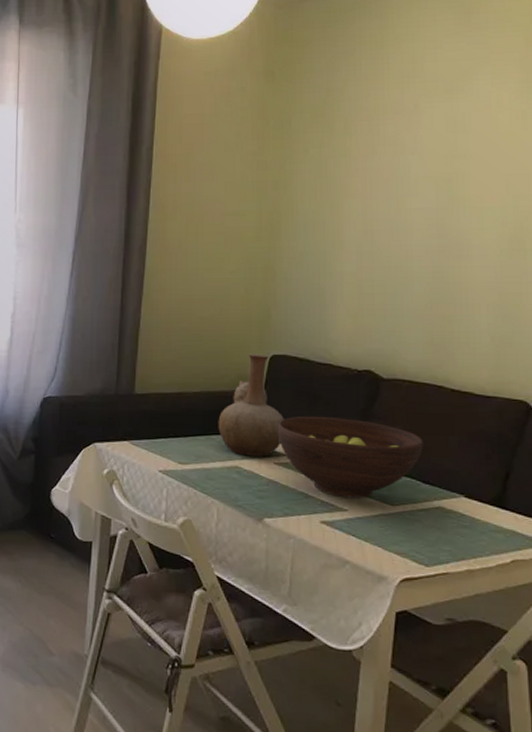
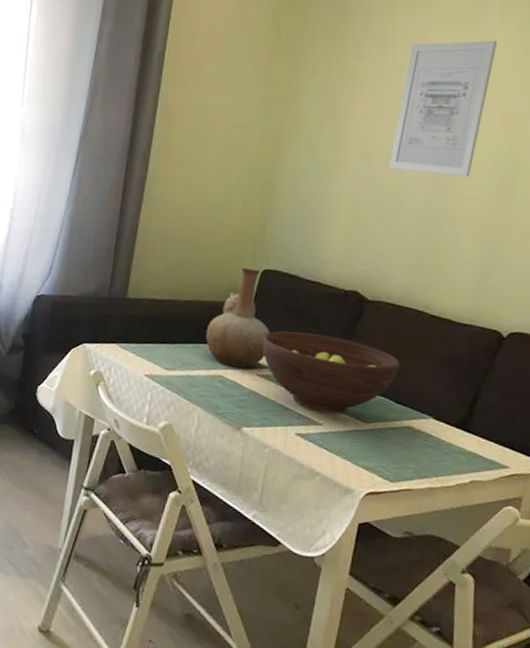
wall art: none [391,106,493,245] -> present [388,40,498,177]

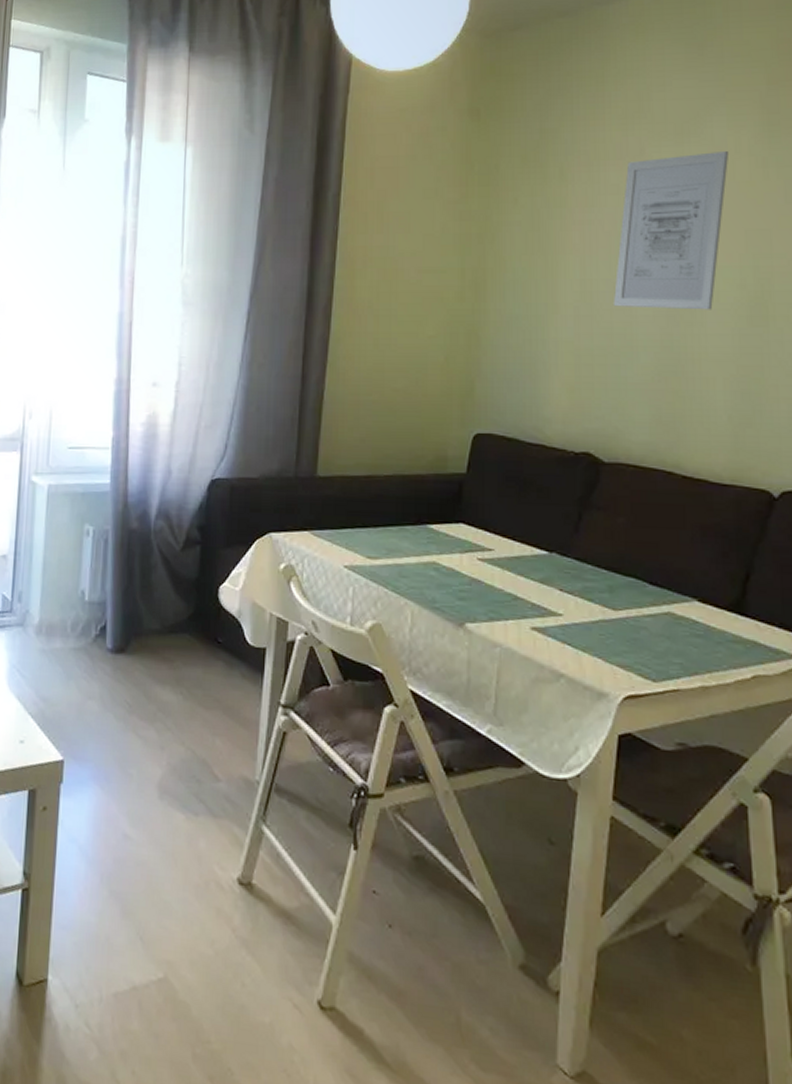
vase: present [205,266,270,368] -> none [413,431,489,551]
fruit bowl: present [262,331,400,414] -> none [481,504,650,602]

